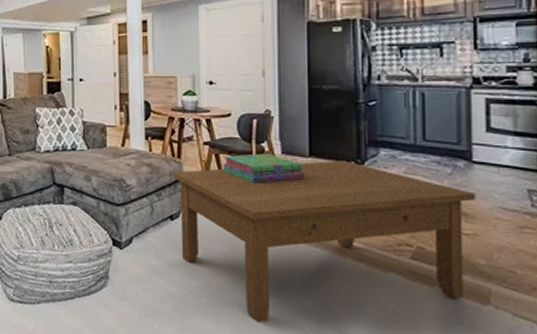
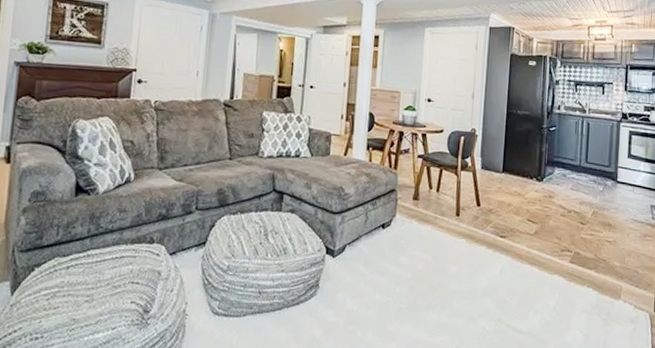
coffee table: present [172,160,476,323] -> none [388,176,618,325]
stack of books: present [222,153,305,183] -> none [432,168,498,195]

